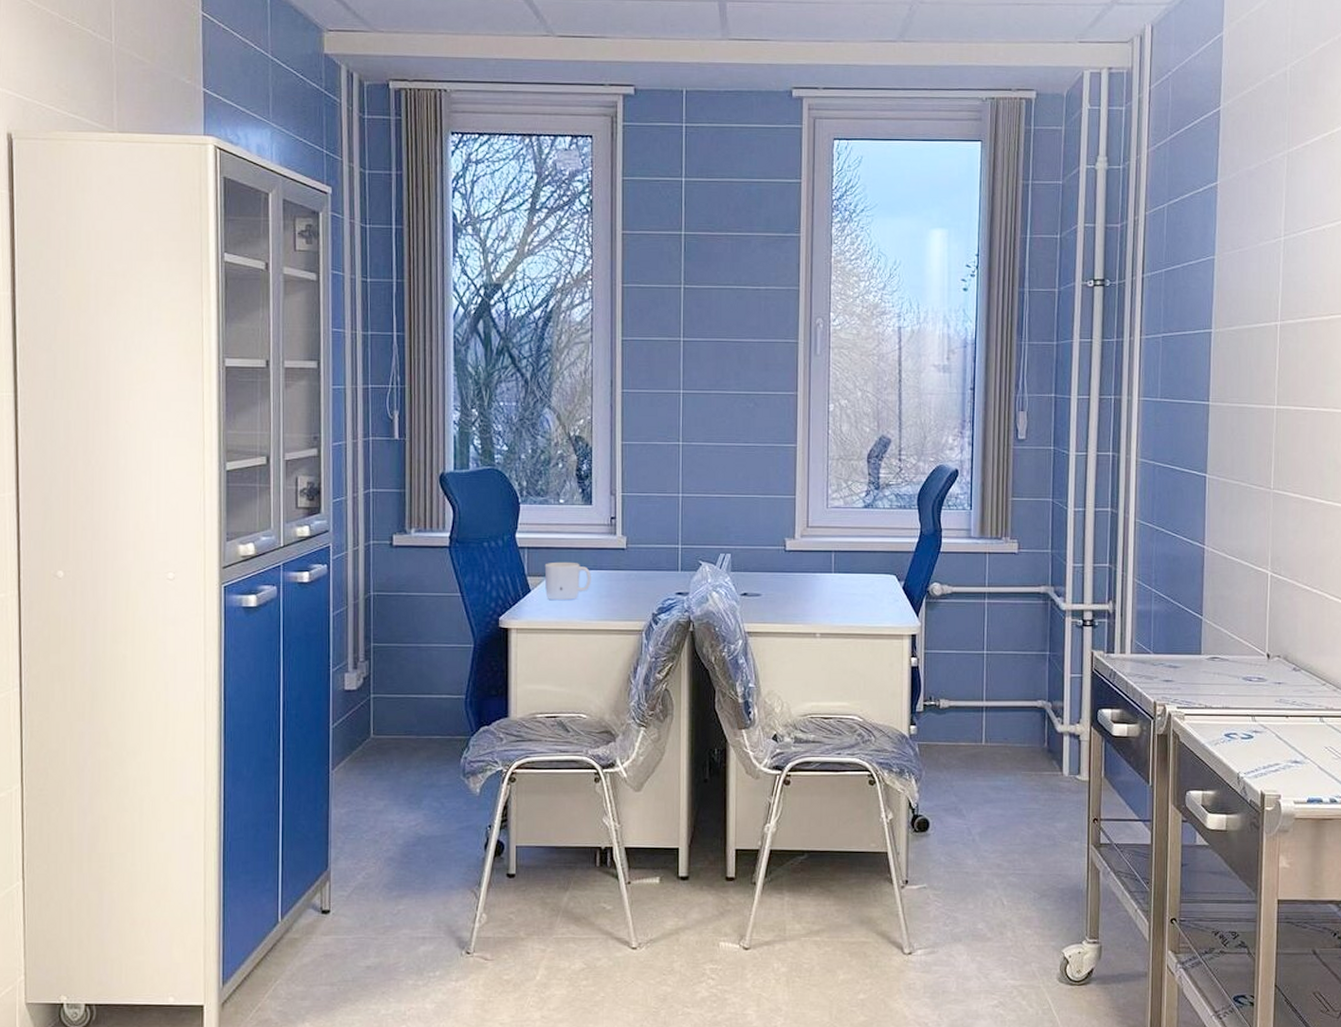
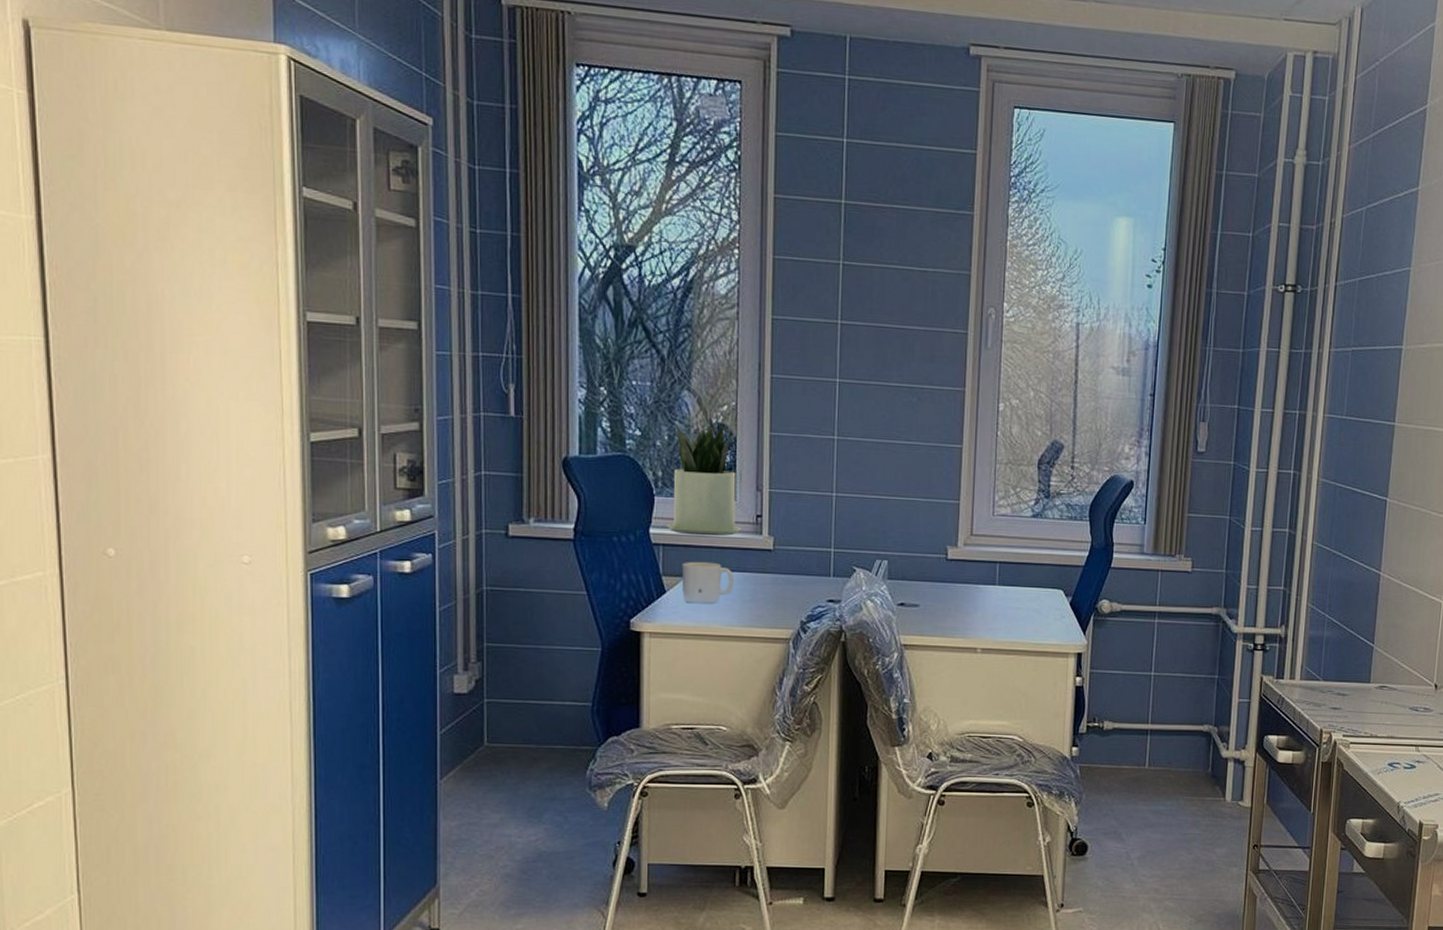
planter: none [531,438,598,538] -> present [667,424,742,537]

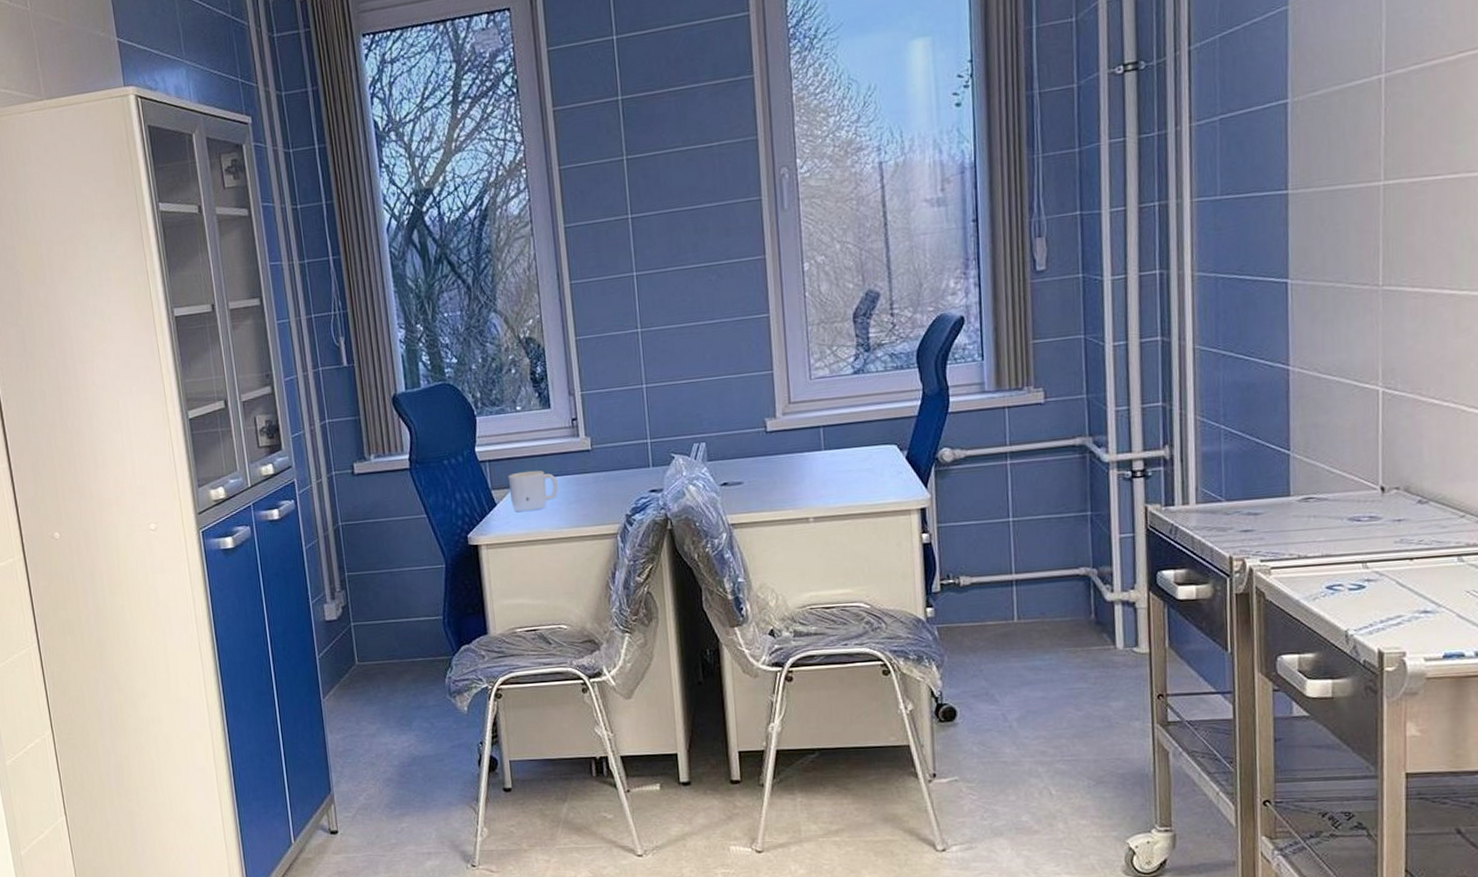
planter: present [667,424,742,537] -> none [486,339,559,449]

